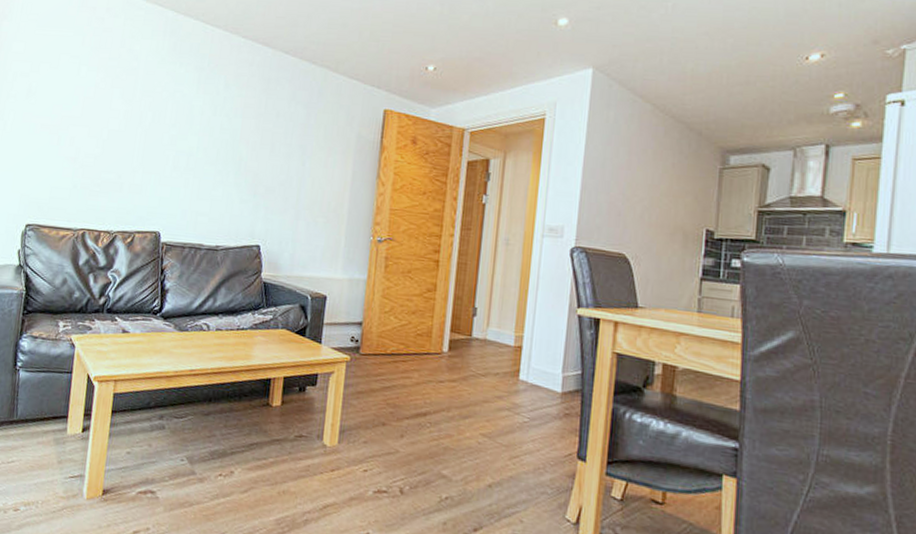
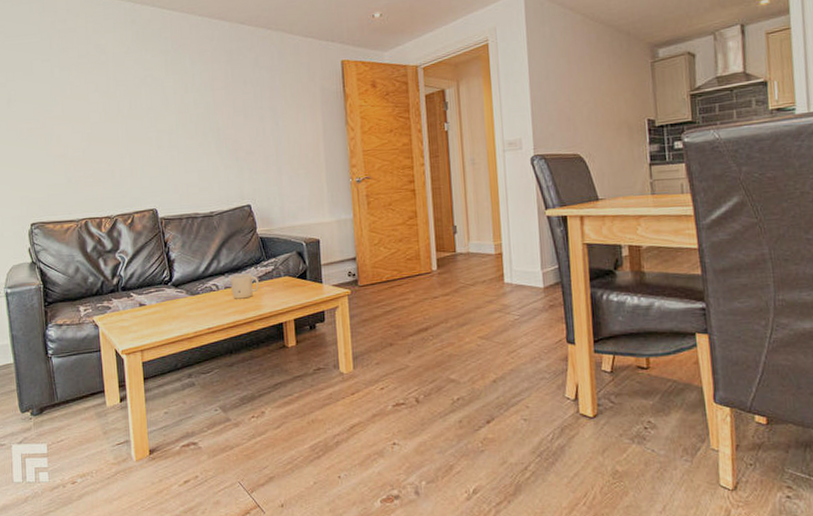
mug: none [222,317,255,346] -> present [230,274,260,299]

